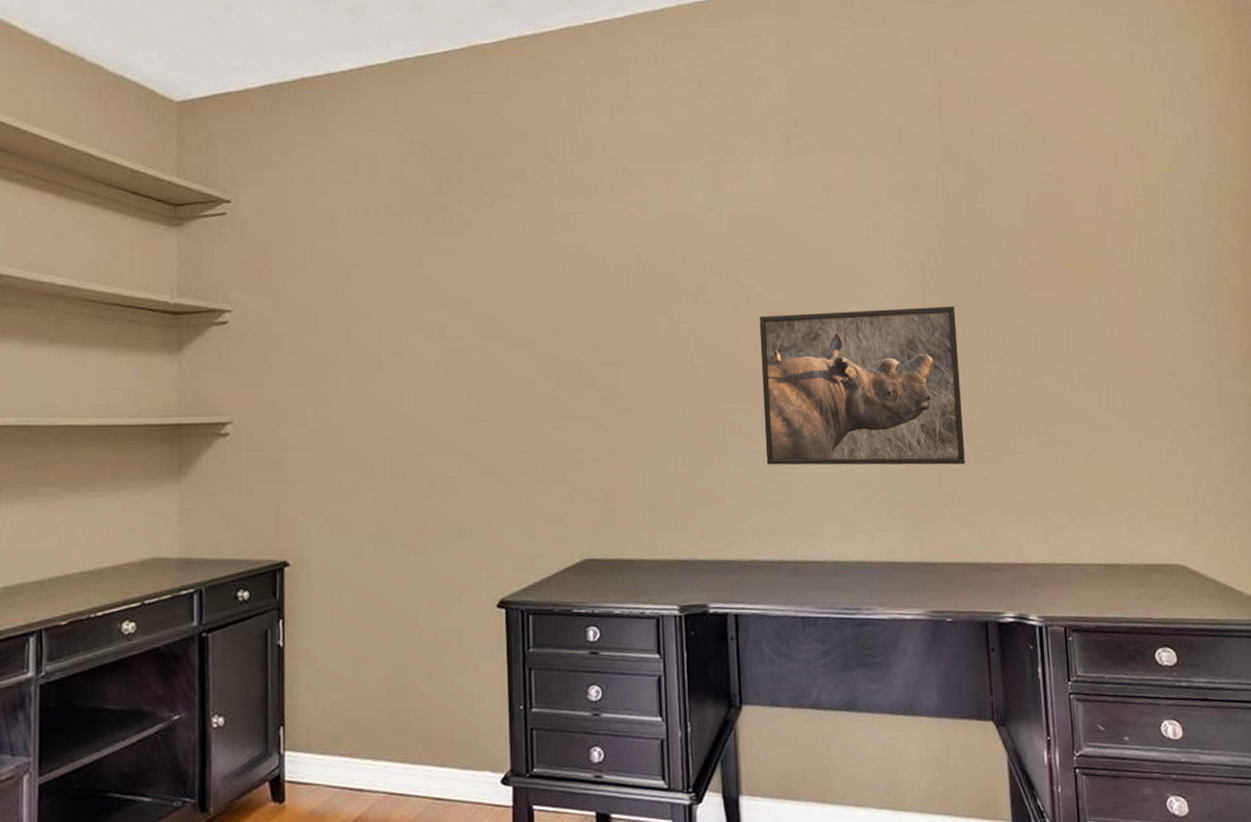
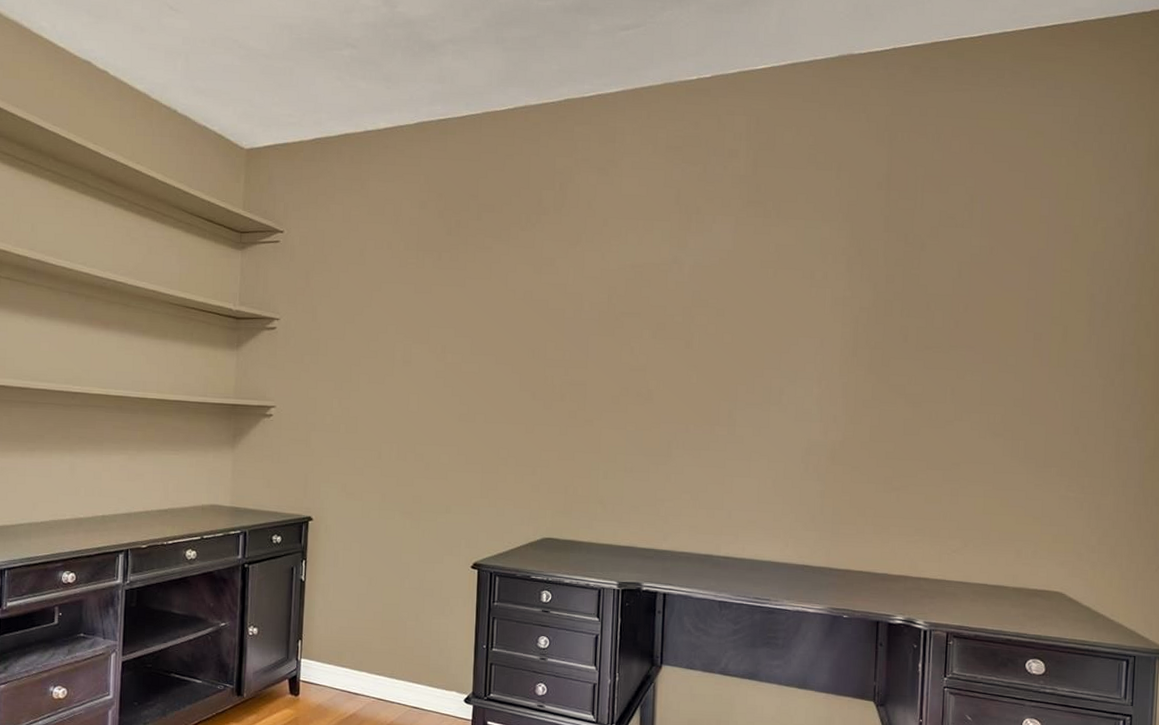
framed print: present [759,306,965,465] -> none [702,353,882,490]

